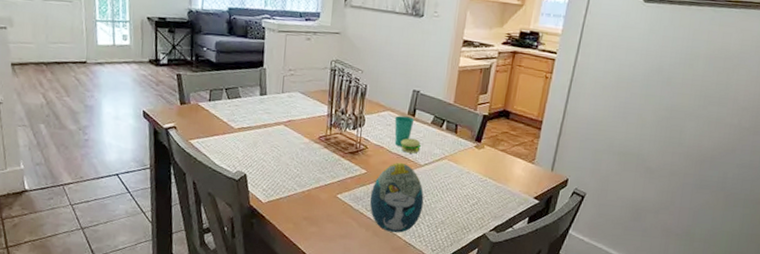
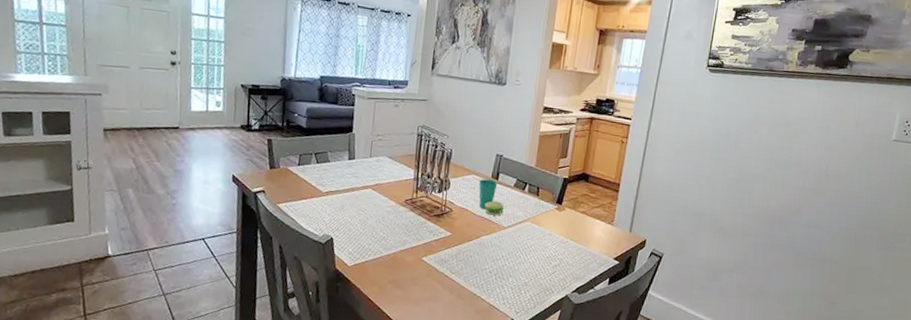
decorative egg: present [369,162,424,233] -> none [454,224,507,295]

